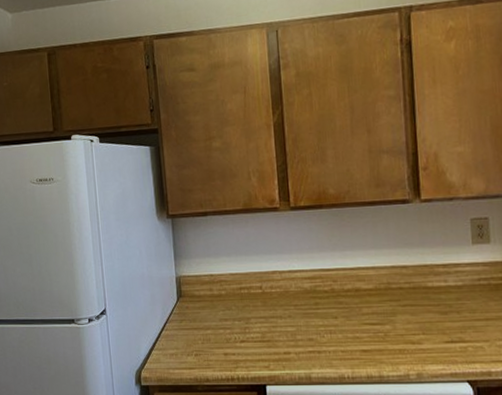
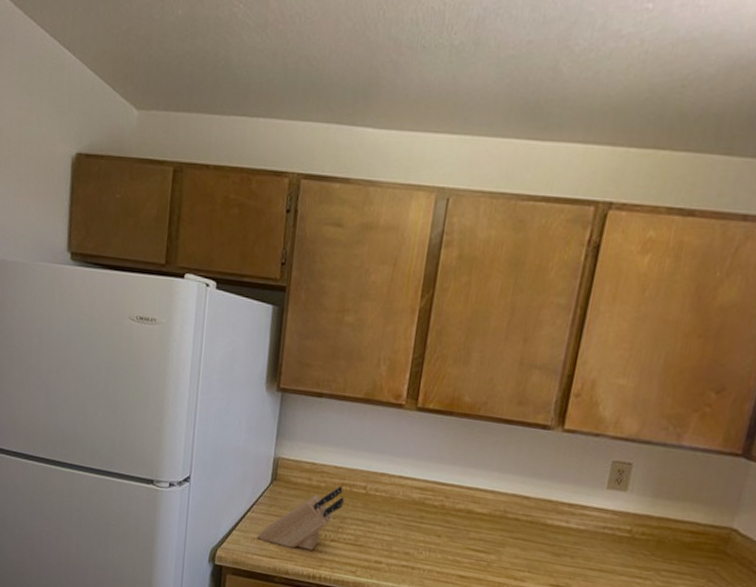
knife block: none [174,290,245,356] -> present [257,485,345,551]

